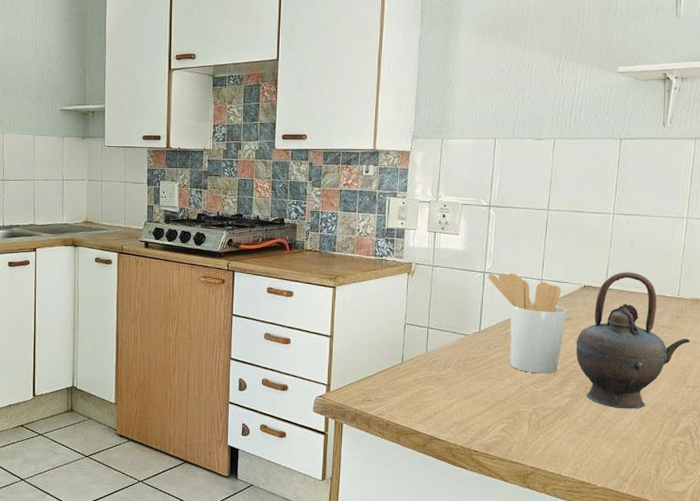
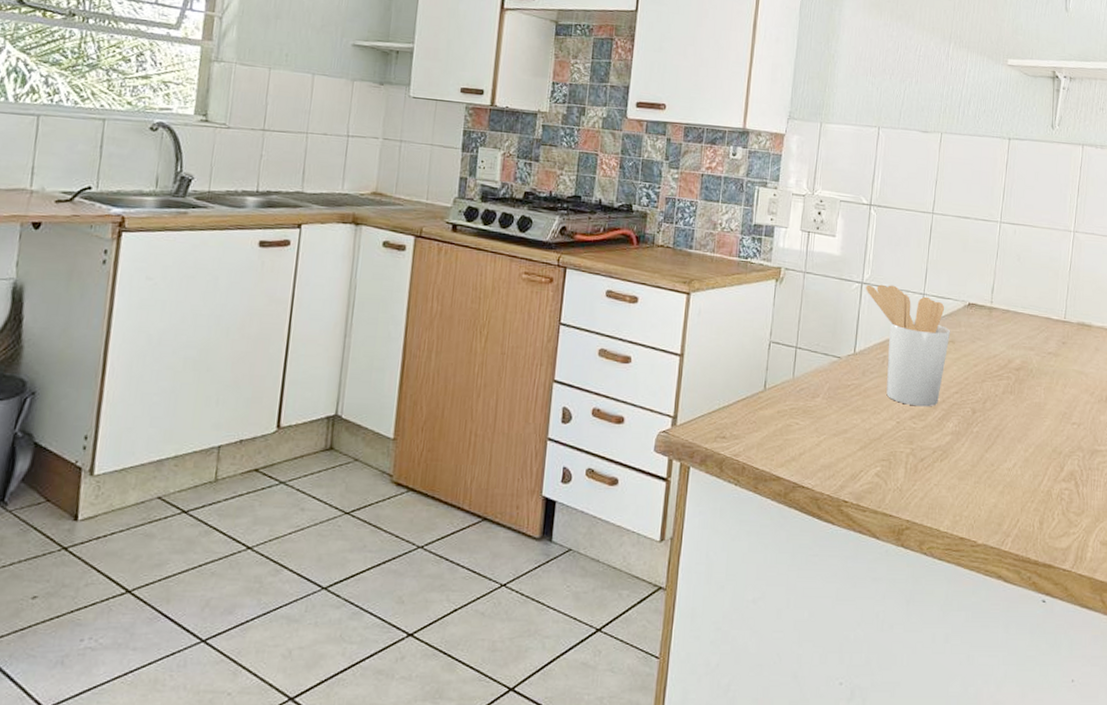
teapot: present [576,272,690,409] -> none [958,289,1076,450]

